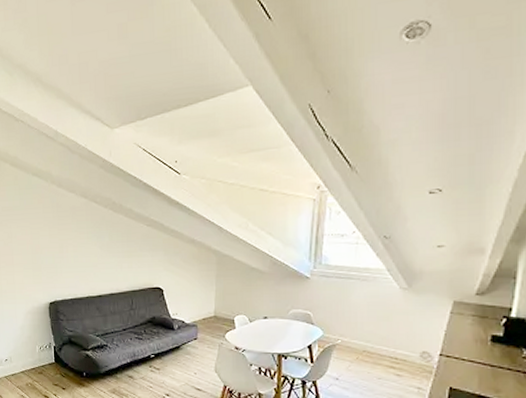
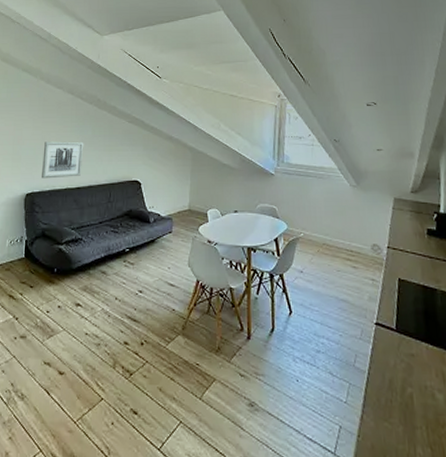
wall art: none [62,249,102,287] -> present [42,141,84,179]

